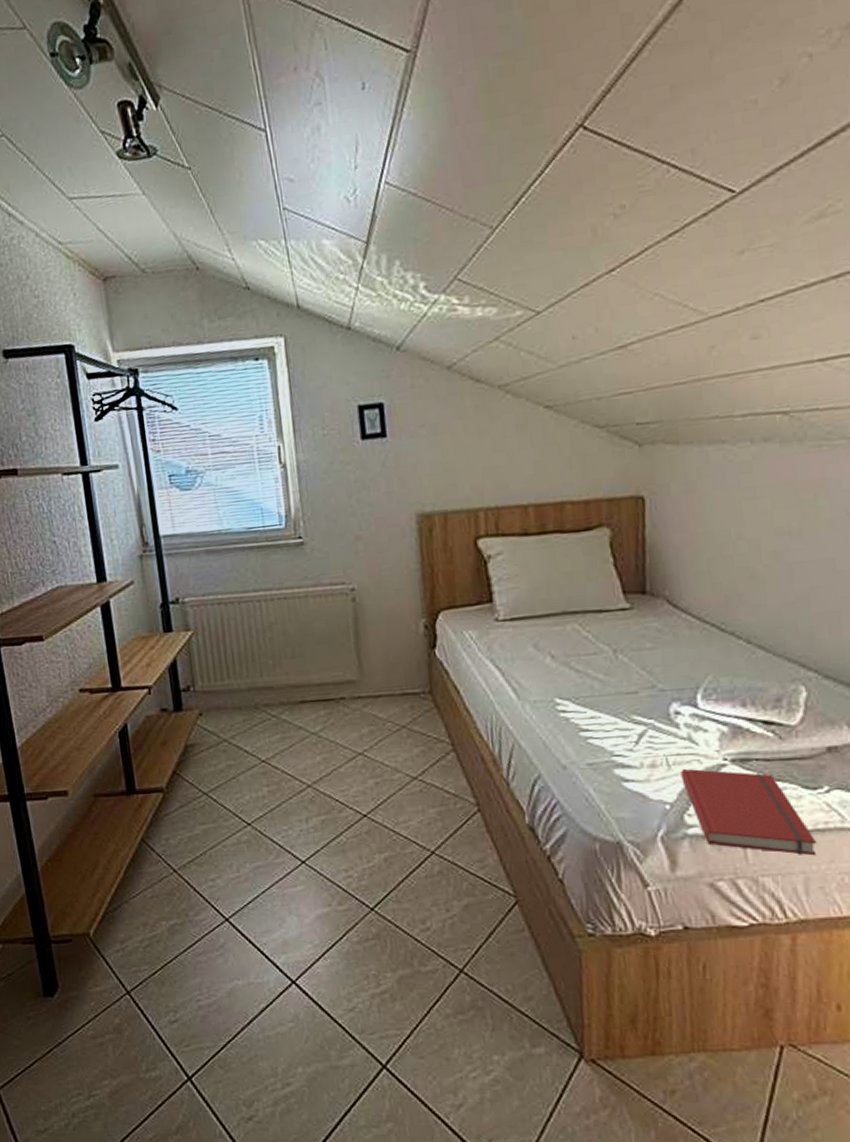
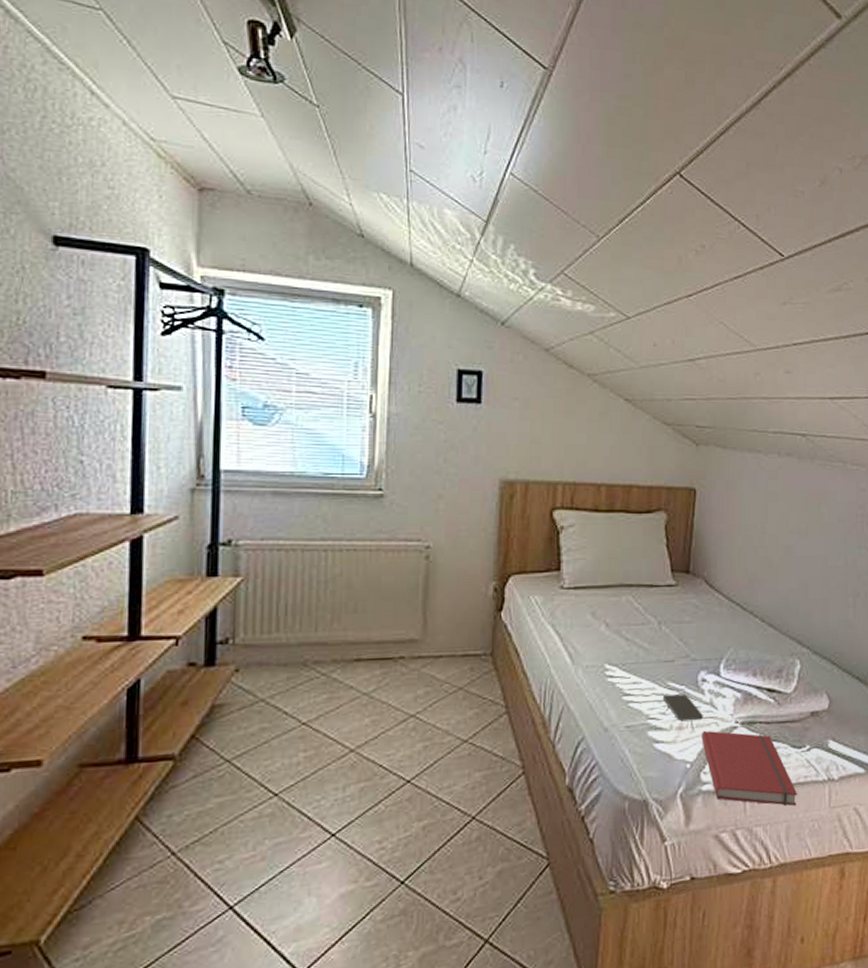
smartphone: none [627,729,681,758] -> present [662,694,703,720]

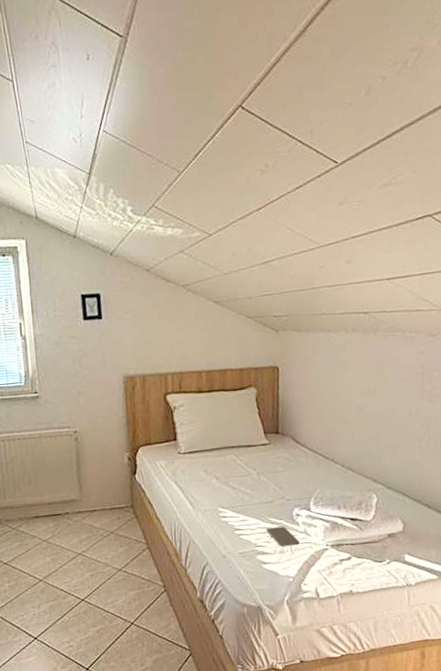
book: present [702,730,797,807] -> none [299,552,382,607]

